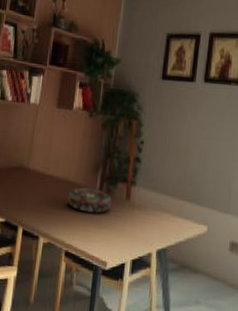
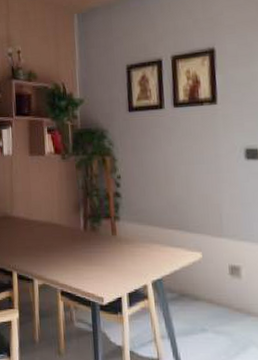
decorative bowl: present [67,187,112,213] -> none [54,227,99,251]

